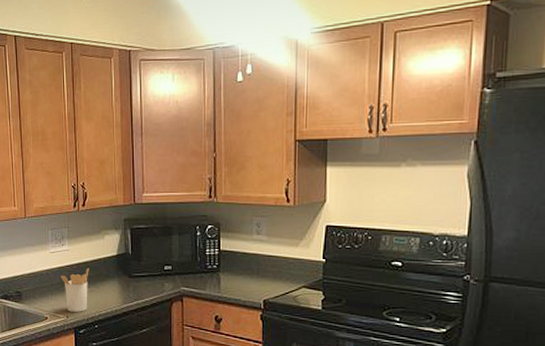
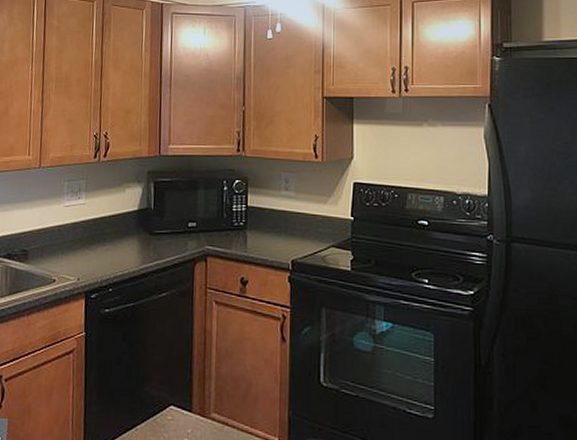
utensil holder: present [60,269,89,312] -> none [74,225,107,274]

